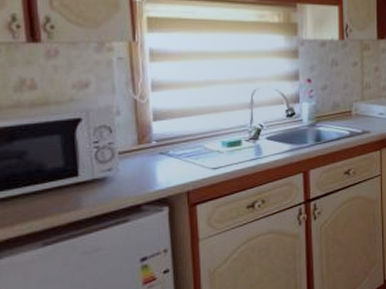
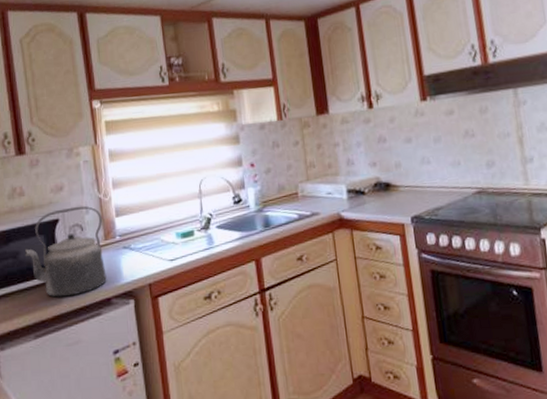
kettle: none [33,106,138,203] -> present [24,206,107,297]

